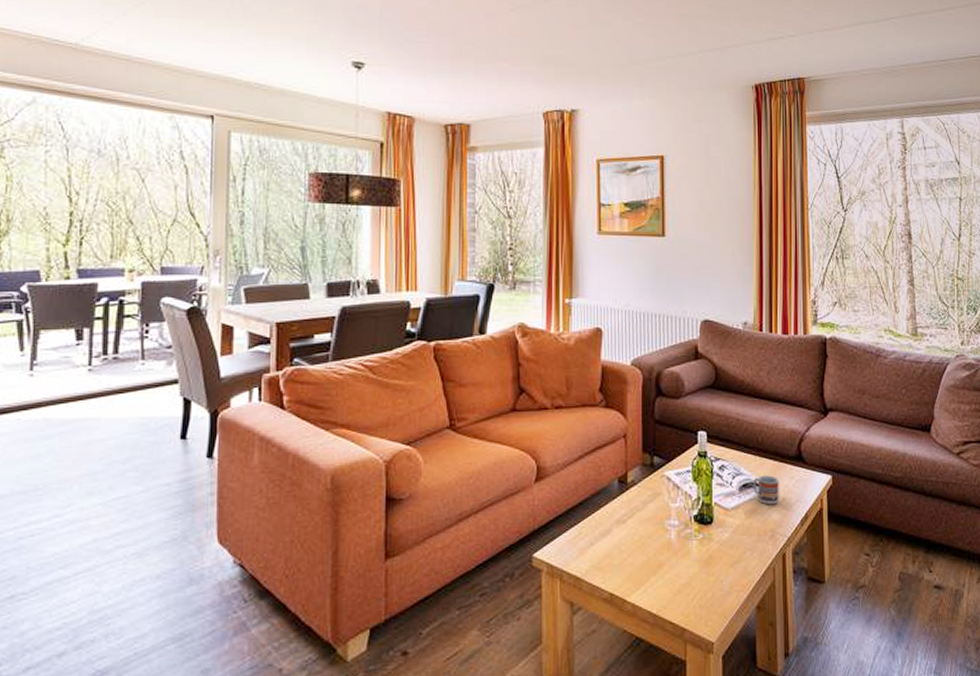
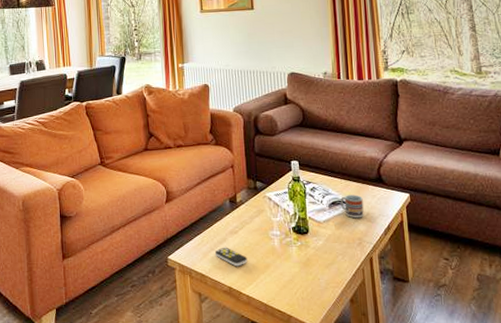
remote control: none [594,541,636,567] -> present [214,247,248,267]

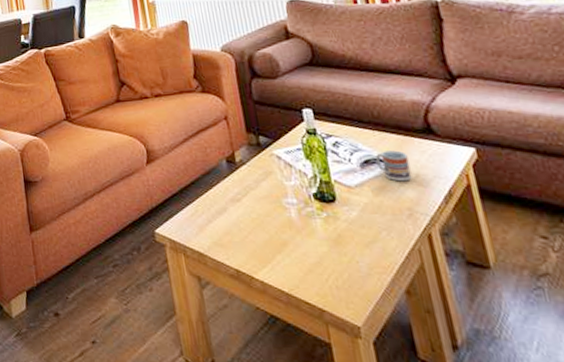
remote control: present [214,247,248,267] -> none [213,218,257,244]

